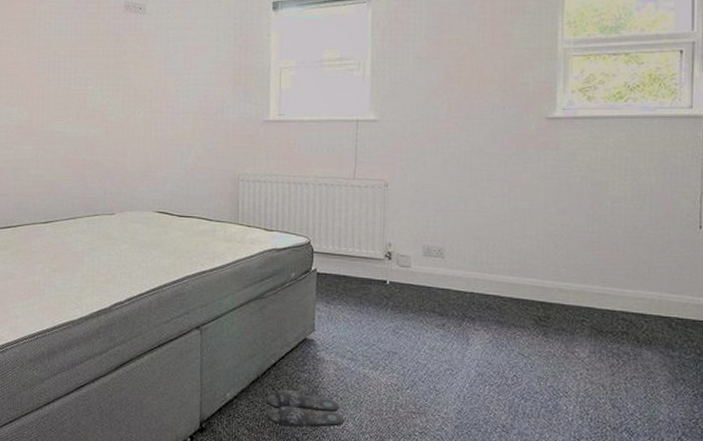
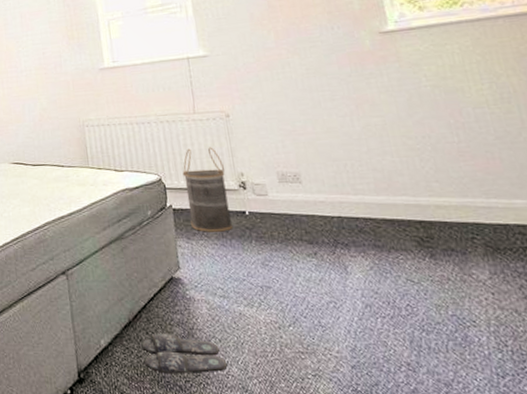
basket: none [332,214,374,299] -> present [182,147,233,232]

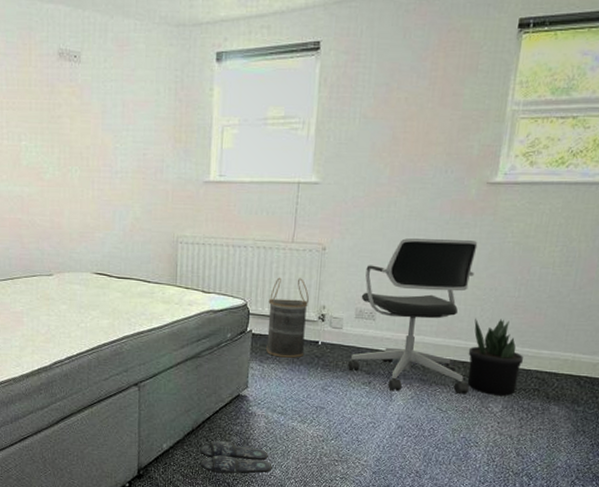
office chair: none [276,89,439,261] -> present [348,237,478,394]
planter: none [416,168,500,259] -> present [467,318,523,396]

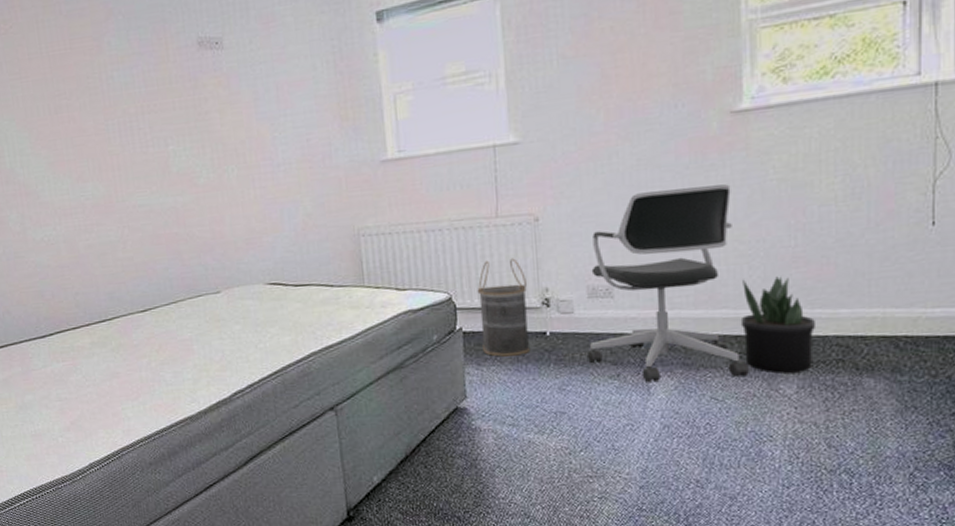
slippers: present [200,440,273,474] -> none [418,465,511,506]

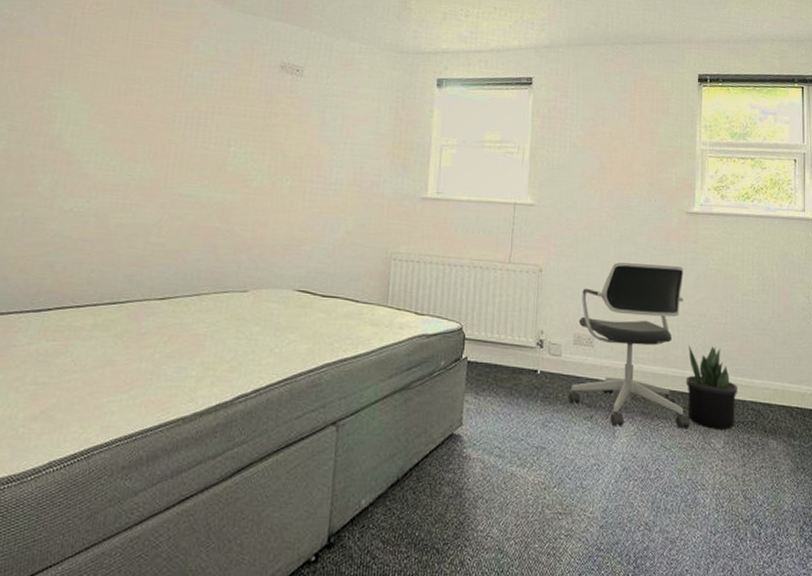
basket: present [477,258,531,357] -> none [483,299,527,389]

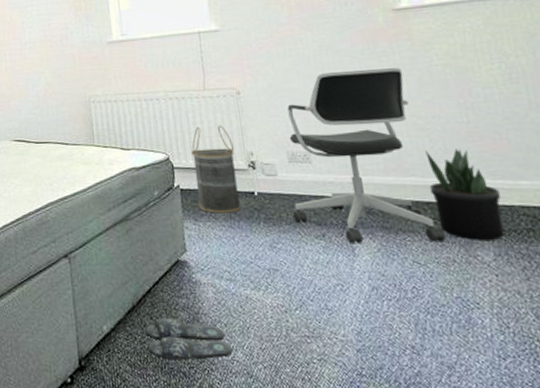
slippers: none [405,492,489,537] -> present [145,317,233,360]
basket: none [483,299,527,389] -> present [191,125,242,213]

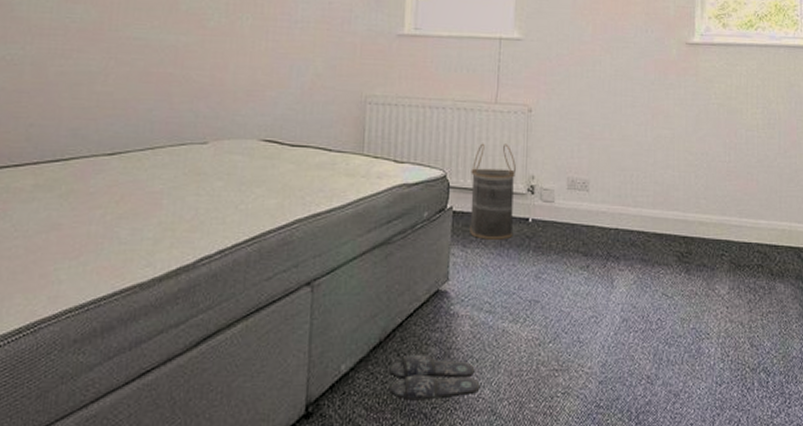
office chair: present [287,68,446,243] -> none [563,98,693,275]
planter: present [425,149,505,240] -> none [688,186,742,274]

